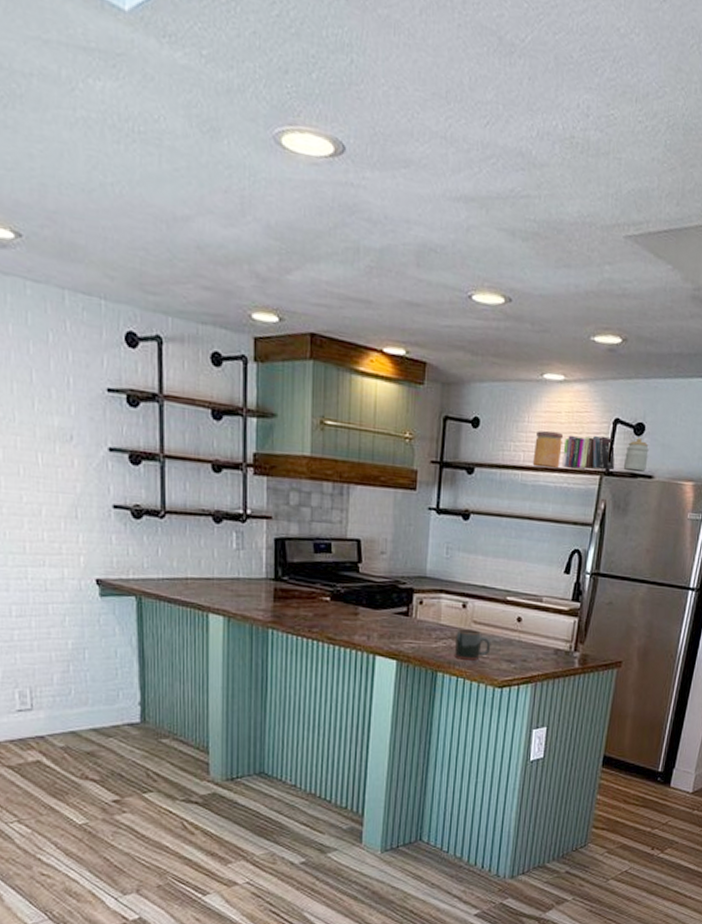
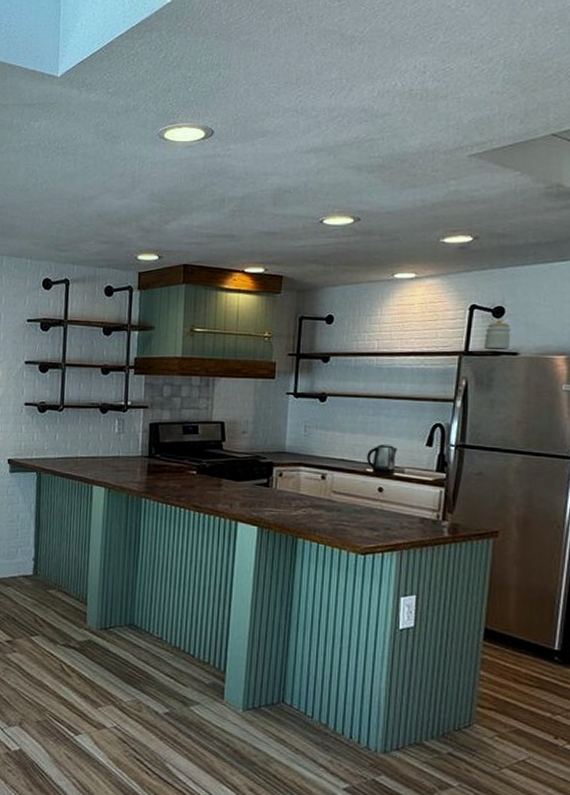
mug: present [454,629,491,661] -> none [314,498,352,528]
kettle: none [507,571,537,605] -> present [366,444,397,476]
jar: present [532,430,564,469] -> none [387,320,418,353]
books: present [562,435,615,471] -> none [418,321,475,352]

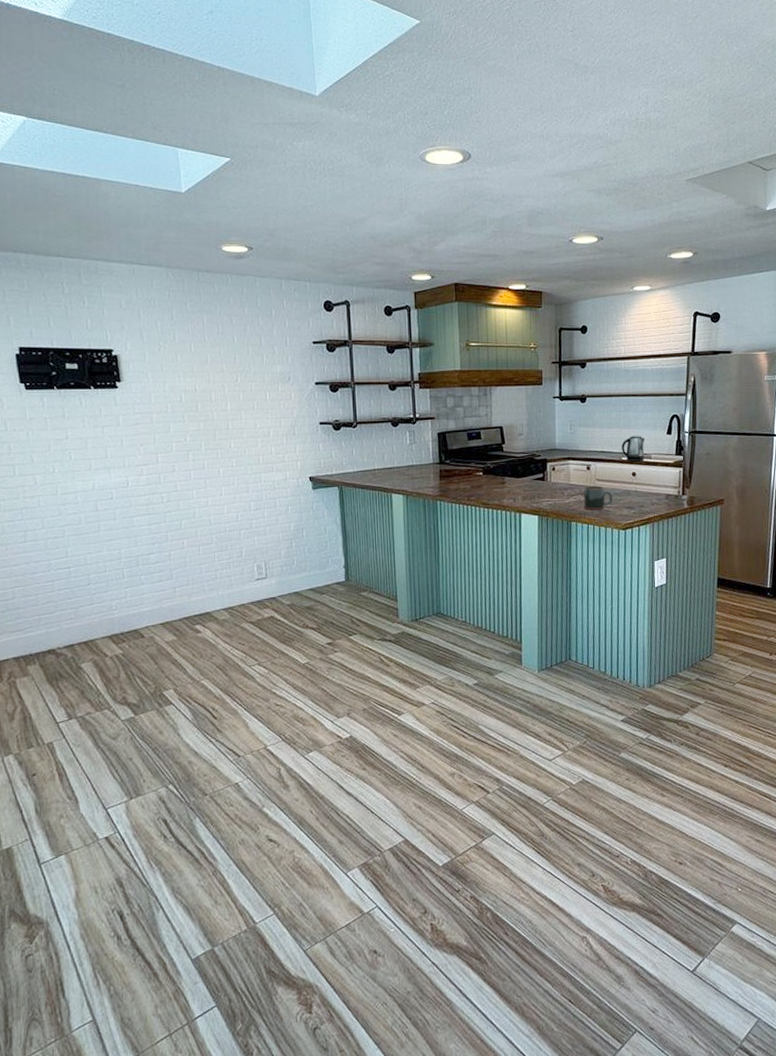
mug: none [314,498,352,528] -> present [583,486,613,510]
jar: present [483,319,511,351] -> none [705,323,726,350]

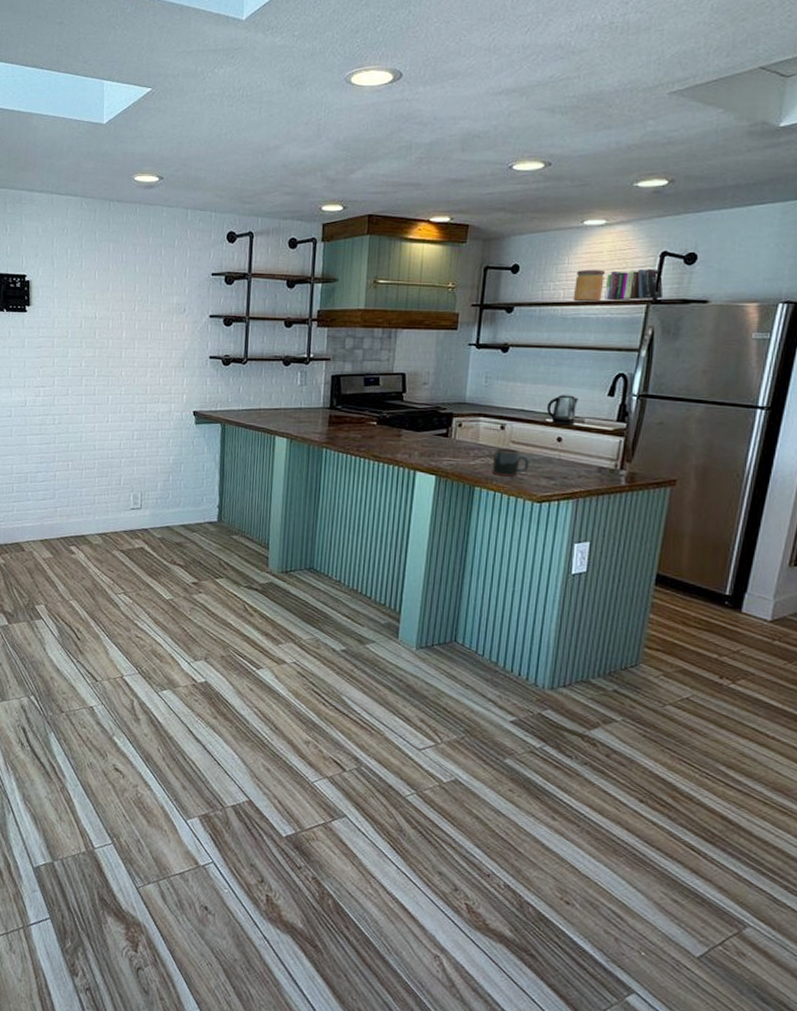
jar: none [632,328,655,356] -> present [573,269,606,302]
books: none [655,326,699,354] -> present [604,268,664,301]

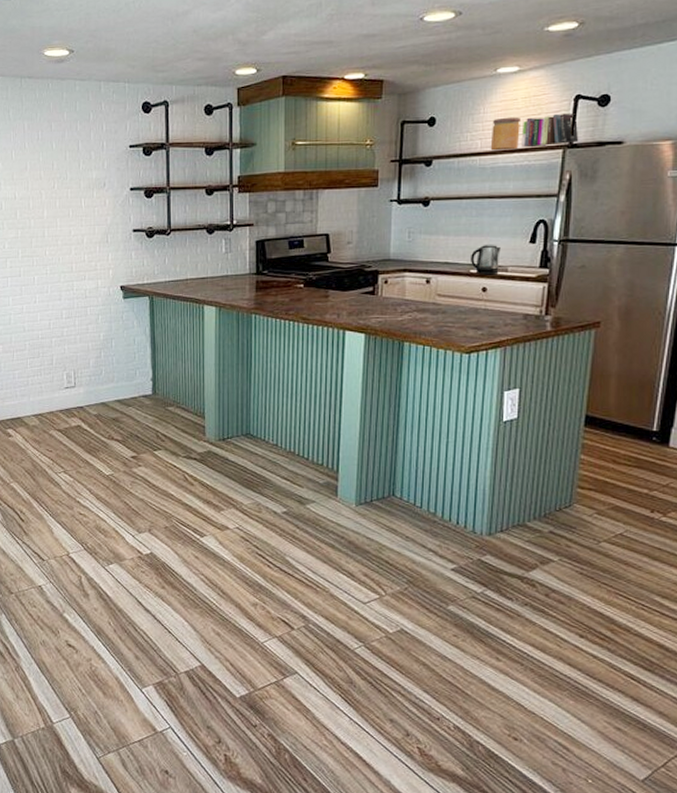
mug: present [492,448,530,477] -> none [419,302,457,330]

